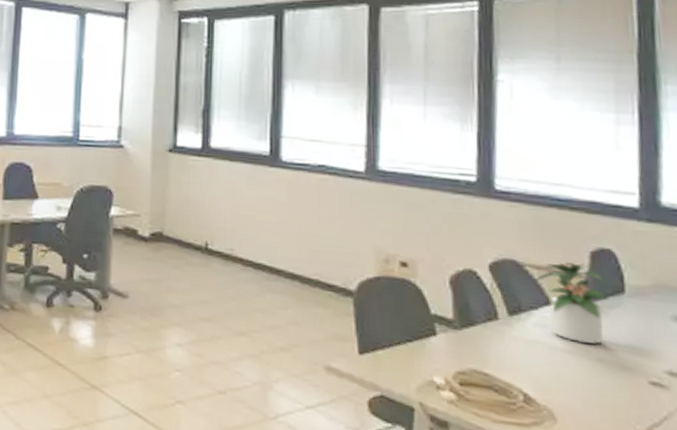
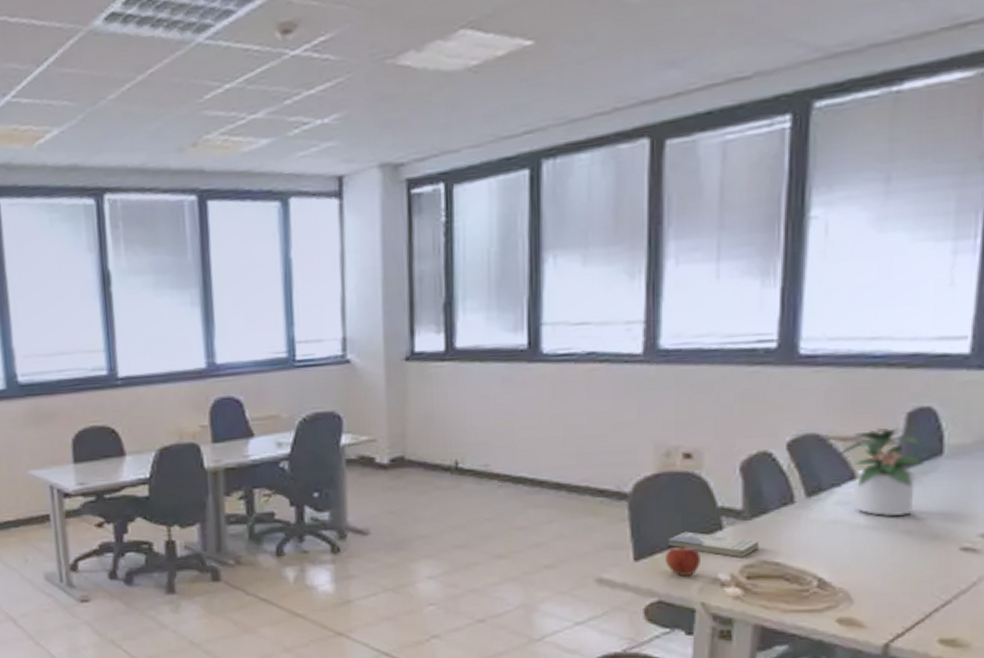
apple: none [385,344,418,376] -> present [664,544,700,577]
book: none [388,332,470,365] -> present [667,531,760,558]

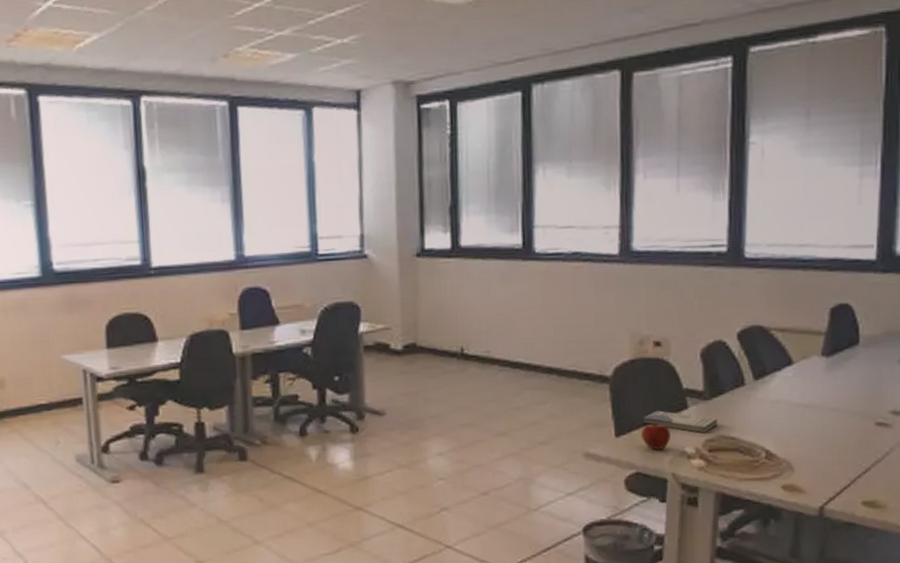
potted plant: present [839,427,925,516] -> none [779,320,845,396]

